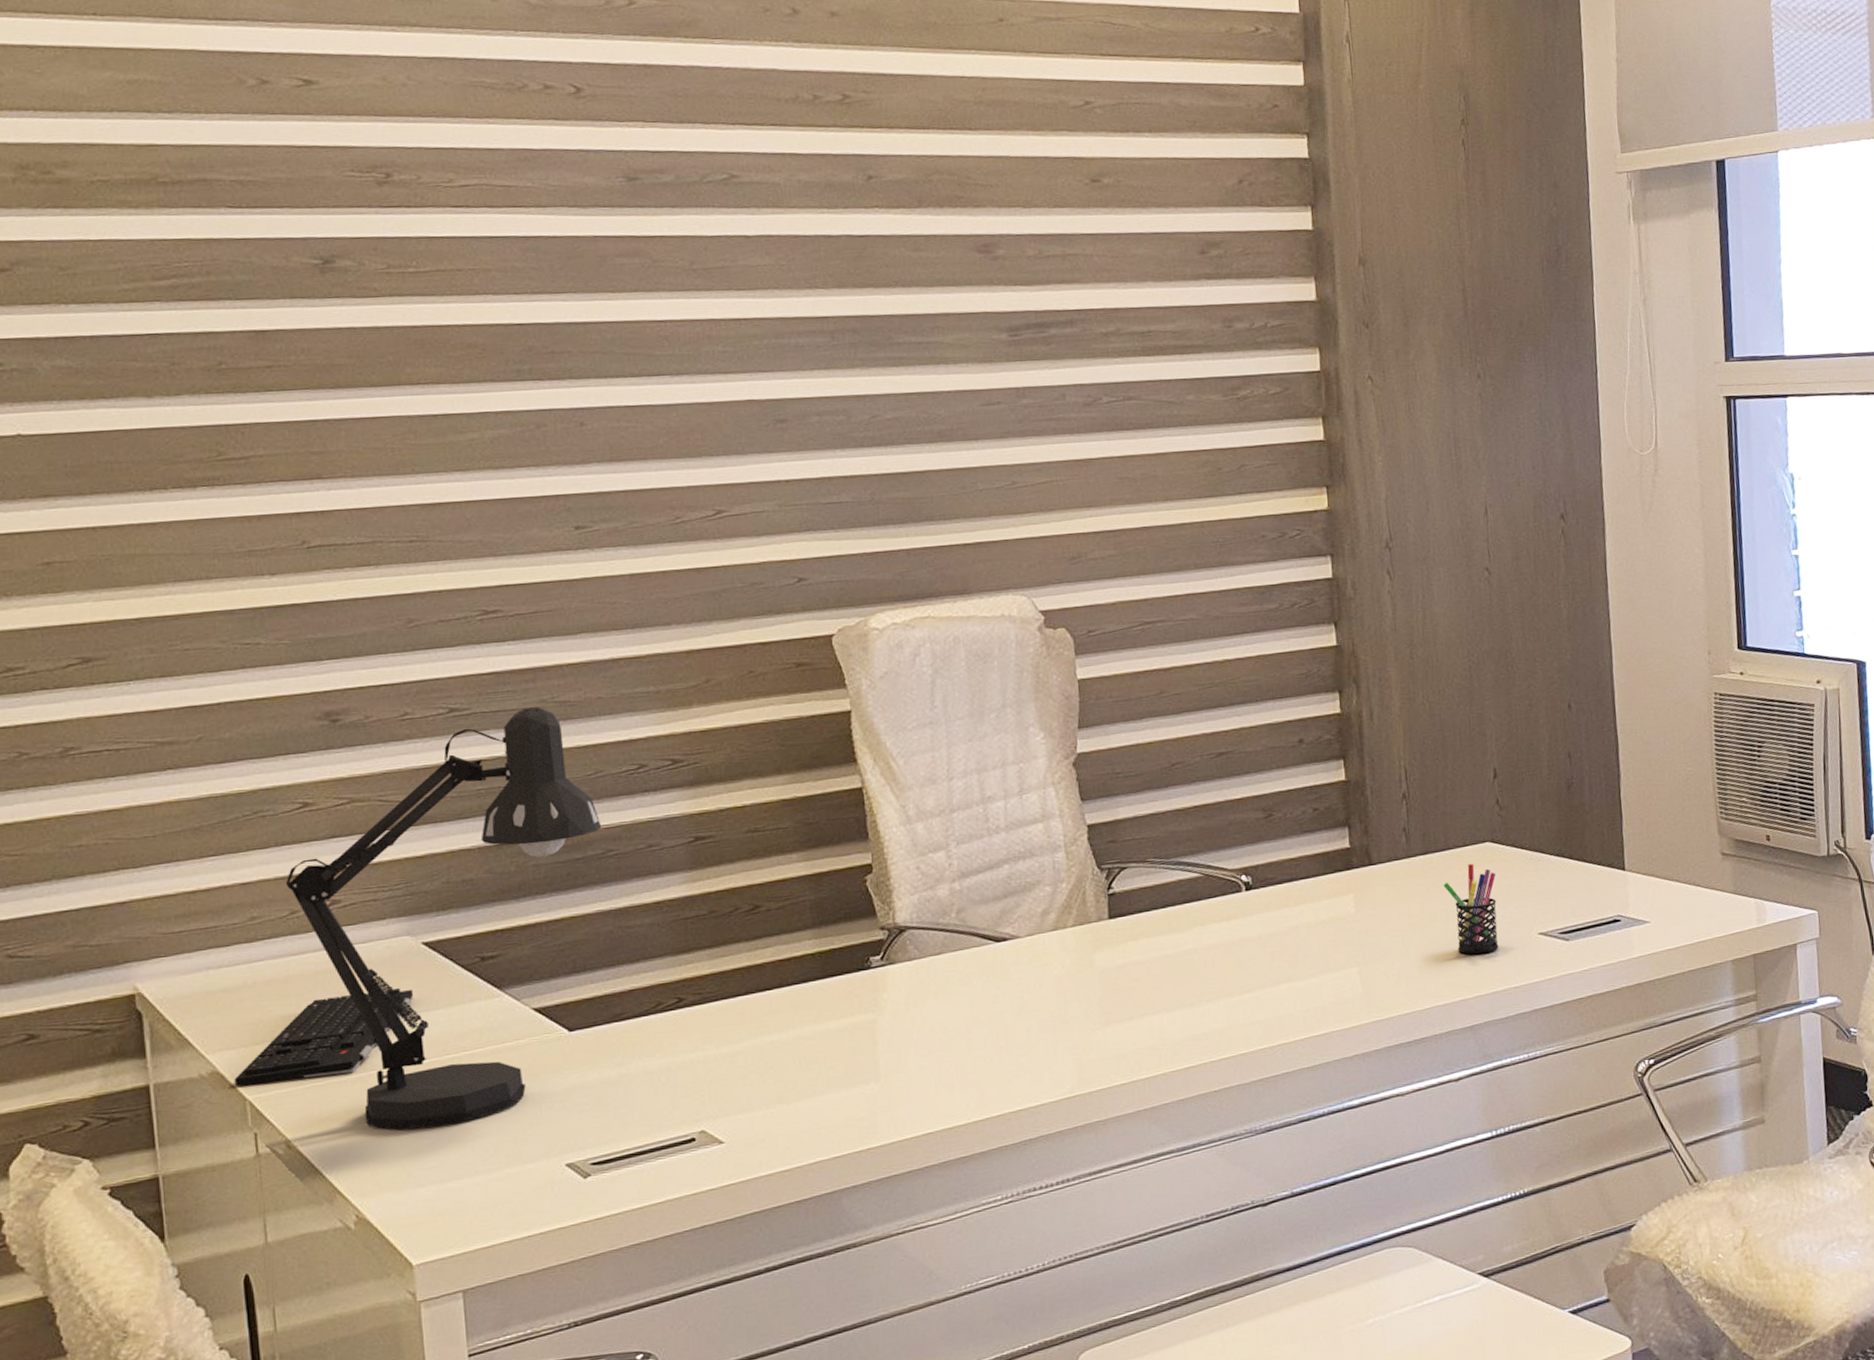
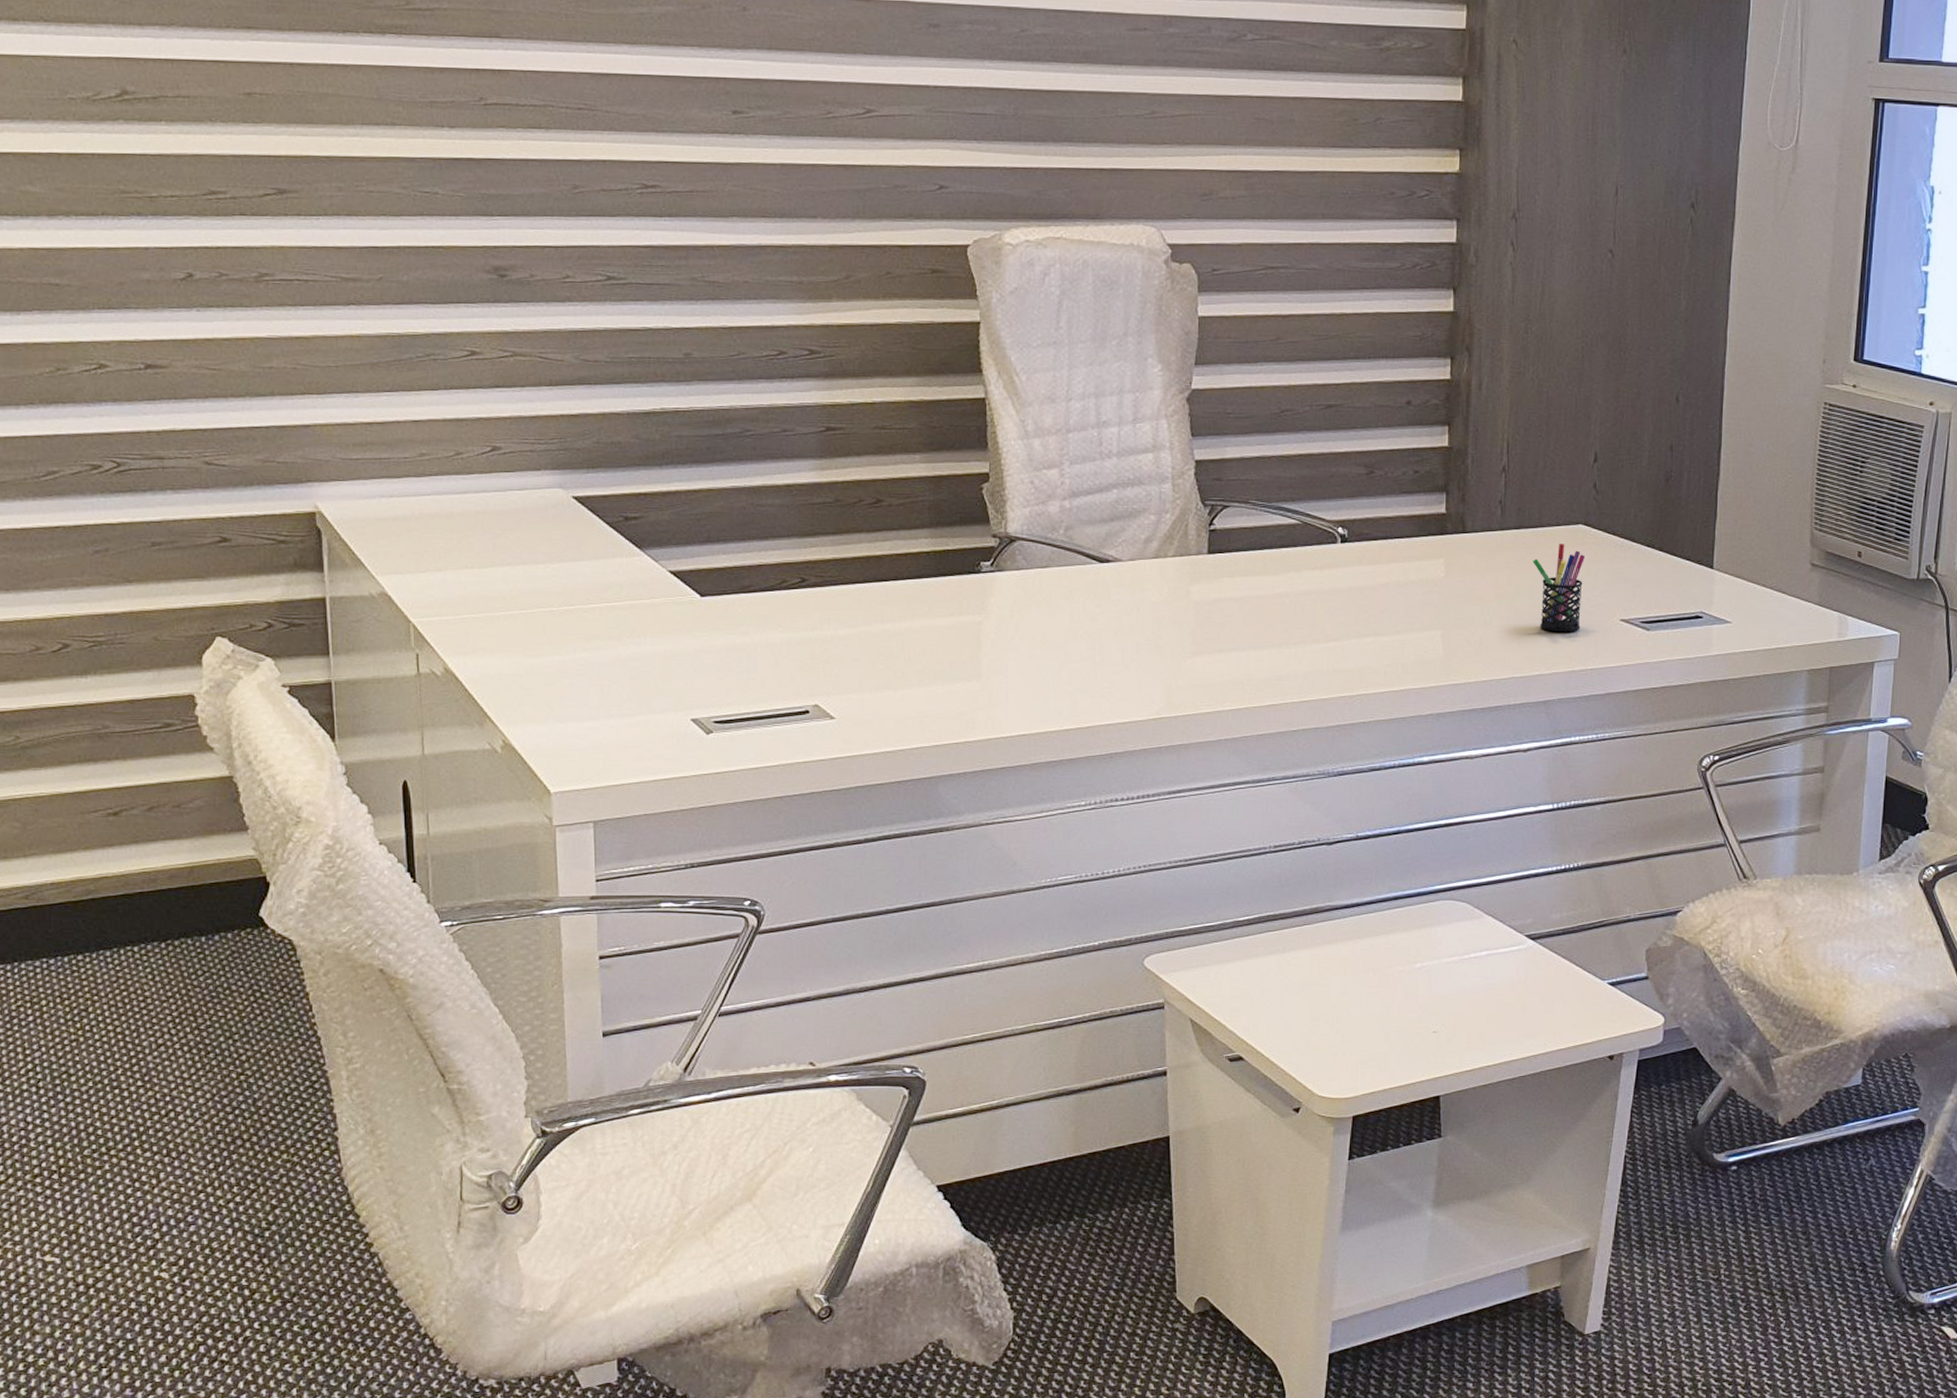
keyboard: present [234,989,414,1087] -> none [400,536,563,609]
desk lamp: present [285,706,602,1130] -> none [452,283,741,669]

